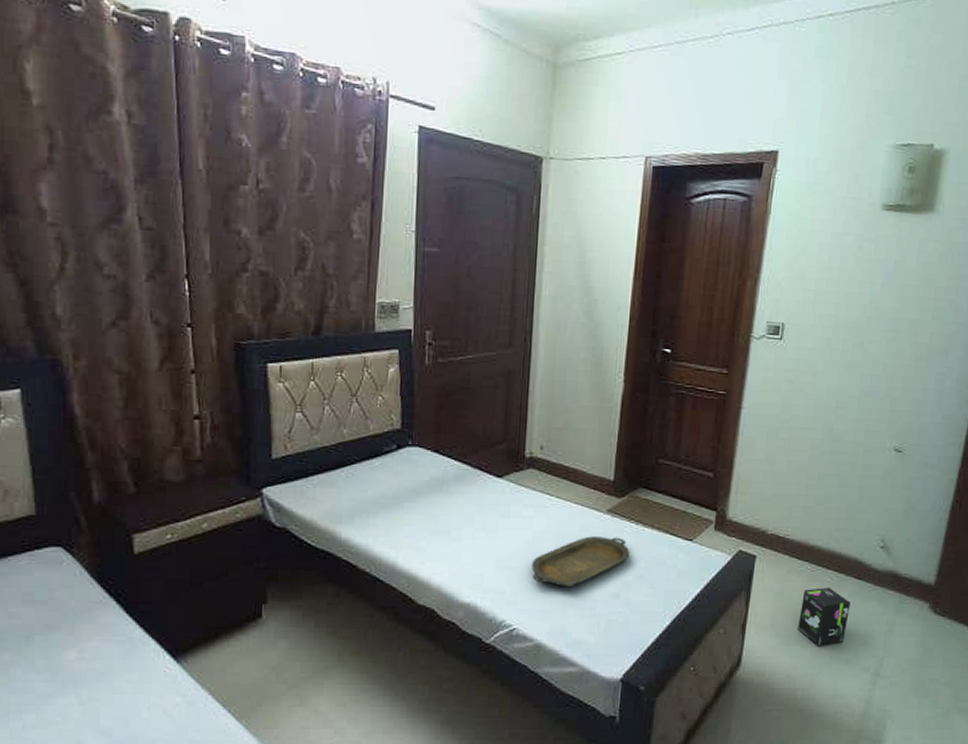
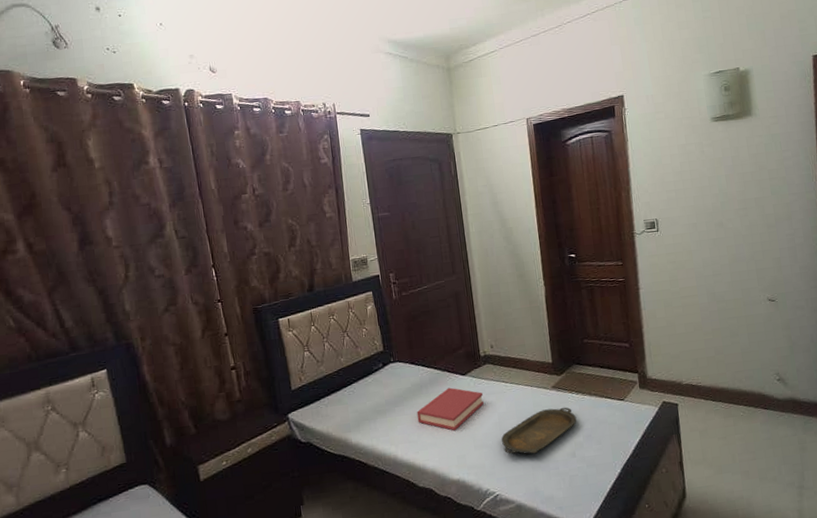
hardback book: none [430,489,520,544] -> present [416,387,484,431]
box: present [798,588,851,646] -> none [723,420,767,471]

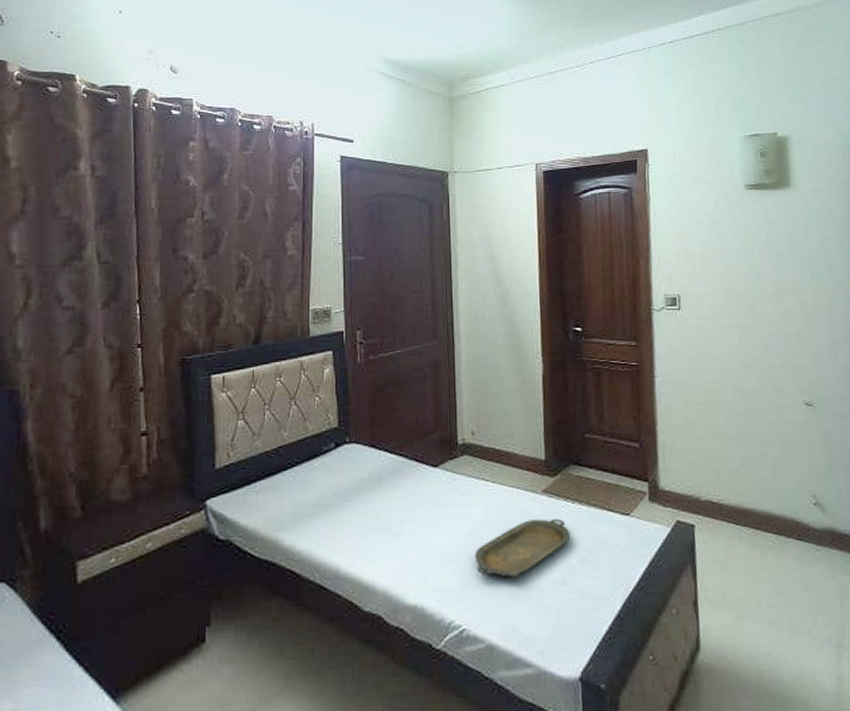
hardback book: present [416,387,484,431] -> none [371,481,458,539]

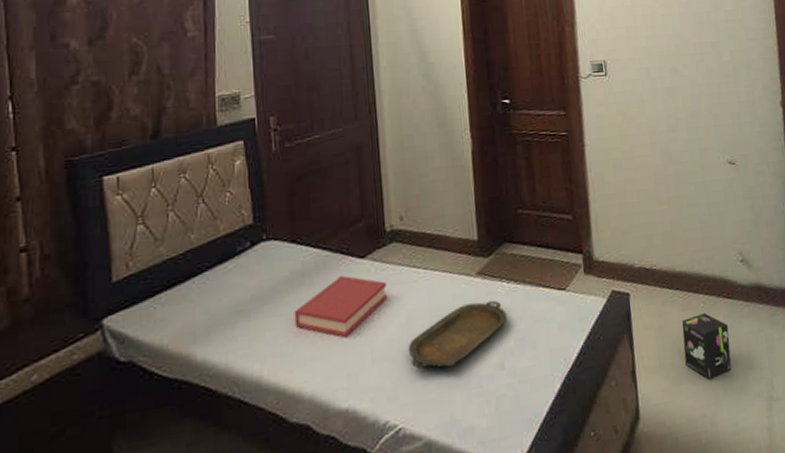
hardback book: none [371,481,458,539] -> present [294,275,387,338]
box: none [748,552,800,619] -> present [682,313,732,380]

